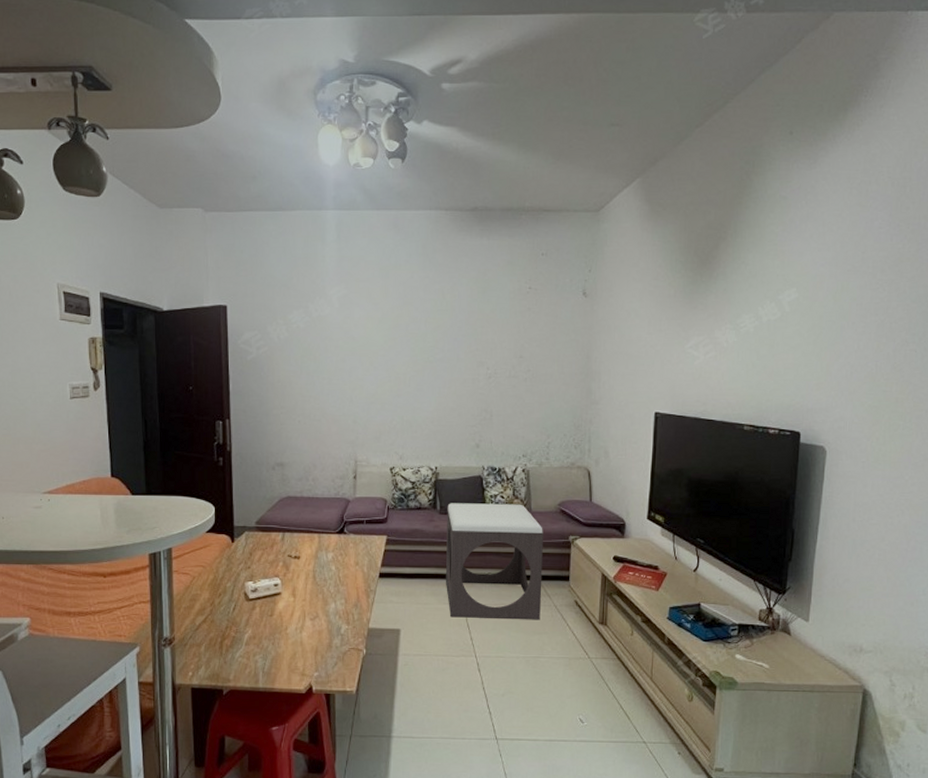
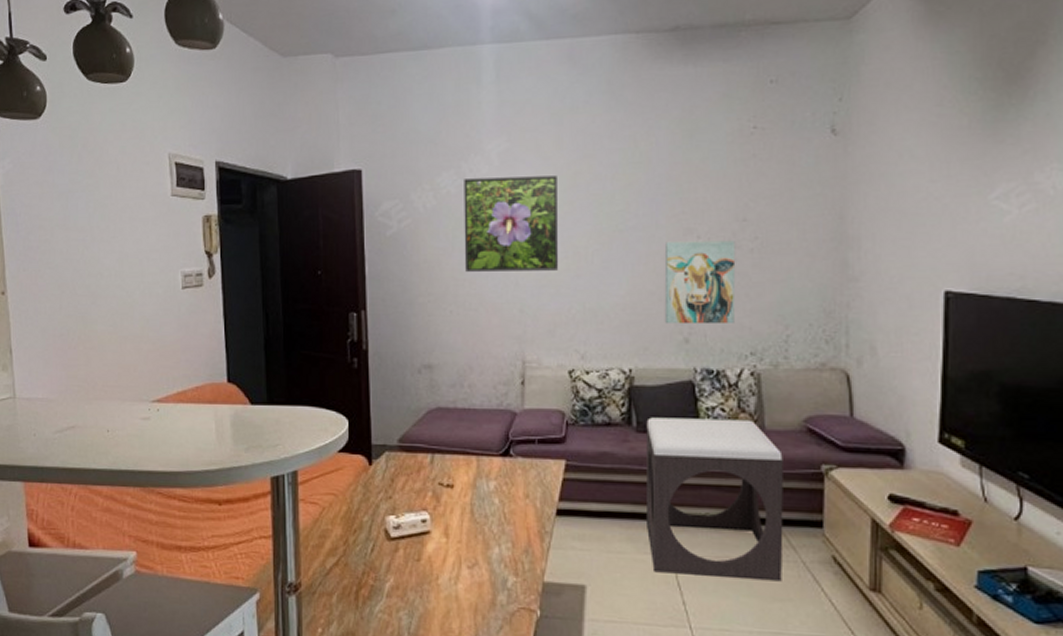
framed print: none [310,317,384,391] -> present [464,176,558,272]
wall art: none [462,371,514,434] -> present [664,240,736,325]

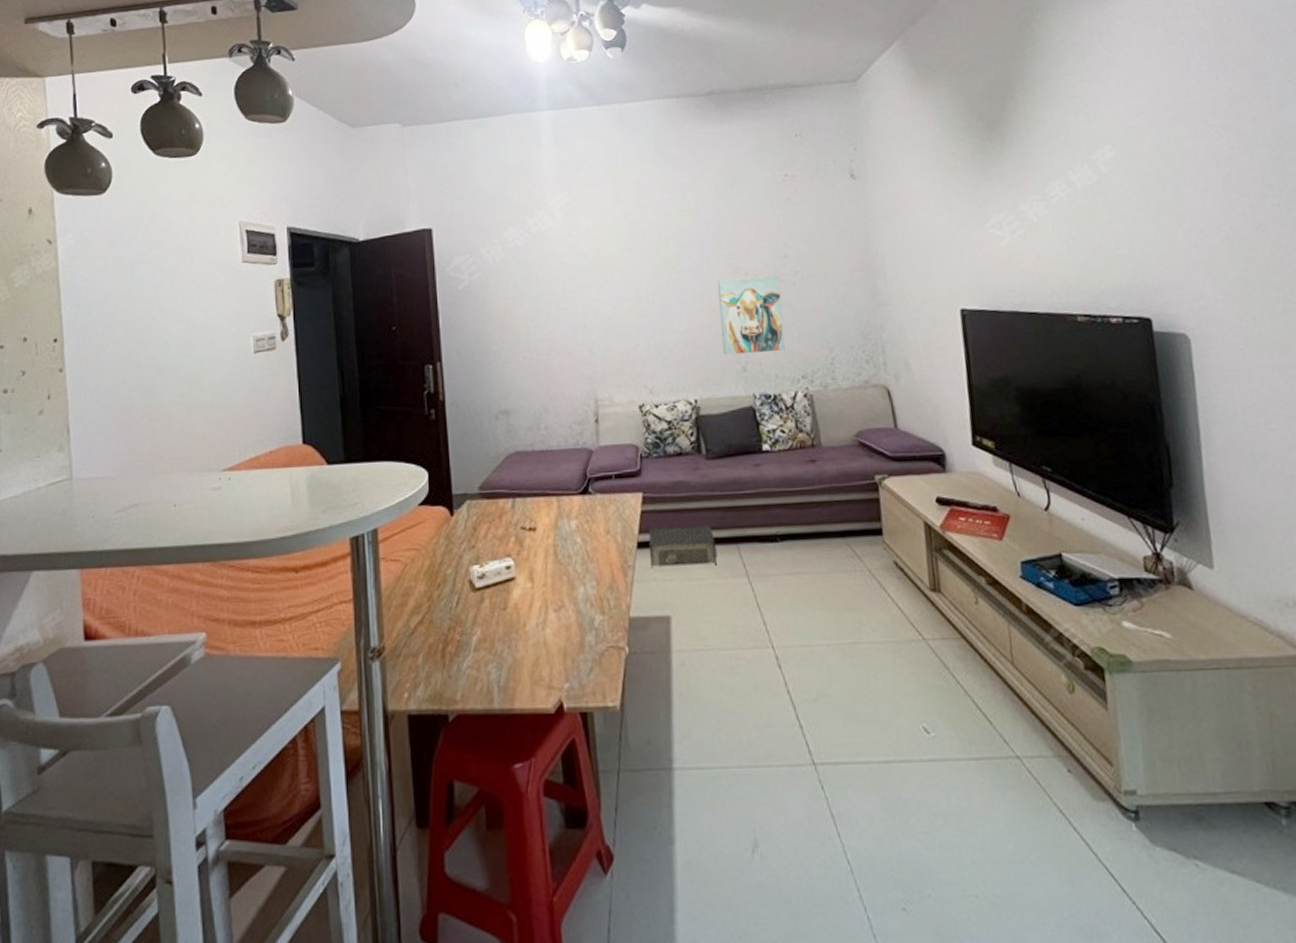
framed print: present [464,176,558,272] -> none [530,225,622,319]
speaker: none [568,497,639,541] -> present [648,525,717,567]
footstool: present [646,417,783,582] -> none [714,438,852,596]

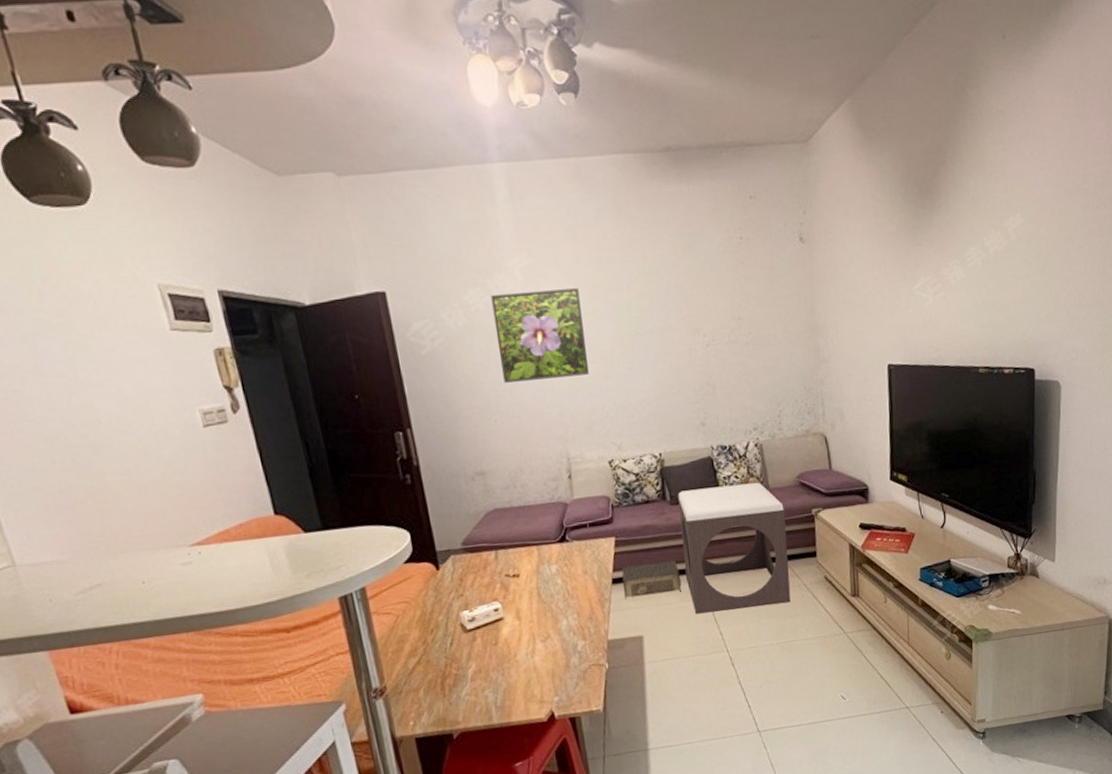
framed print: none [530,225,622,319] -> present [491,288,589,383]
footstool: none [714,438,852,596] -> present [678,482,791,615]
wall art: present [718,275,785,356] -> none [678,336,739,412]

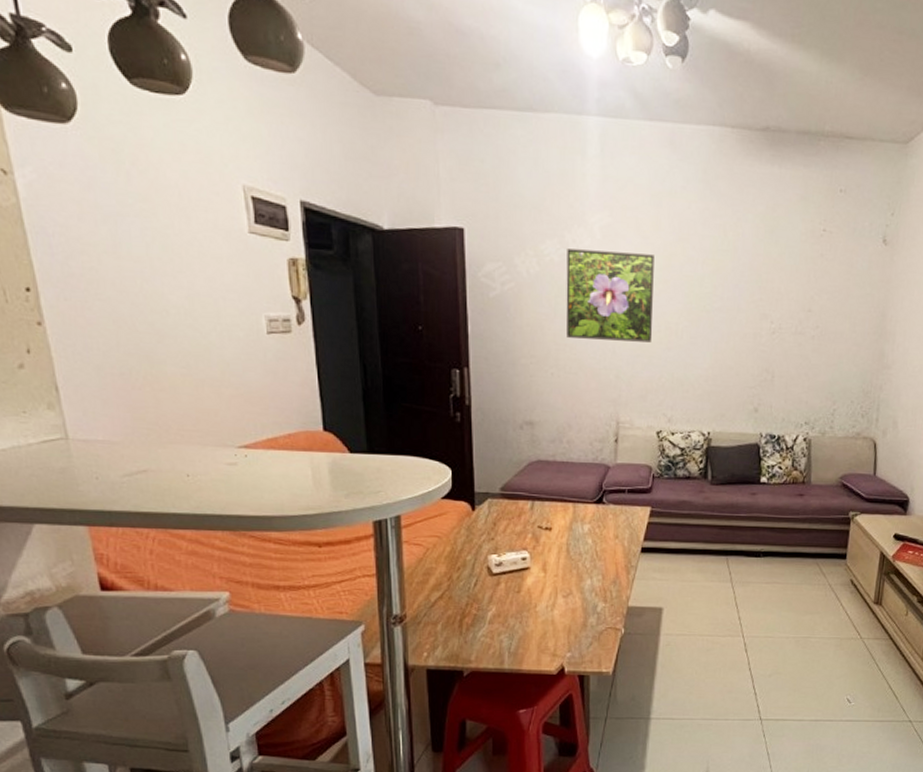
speaker: present [622,560,681,598] -> none [650,537,709,571]
footstool: present [678,482,791,615] -> none [714,473,822,600]

